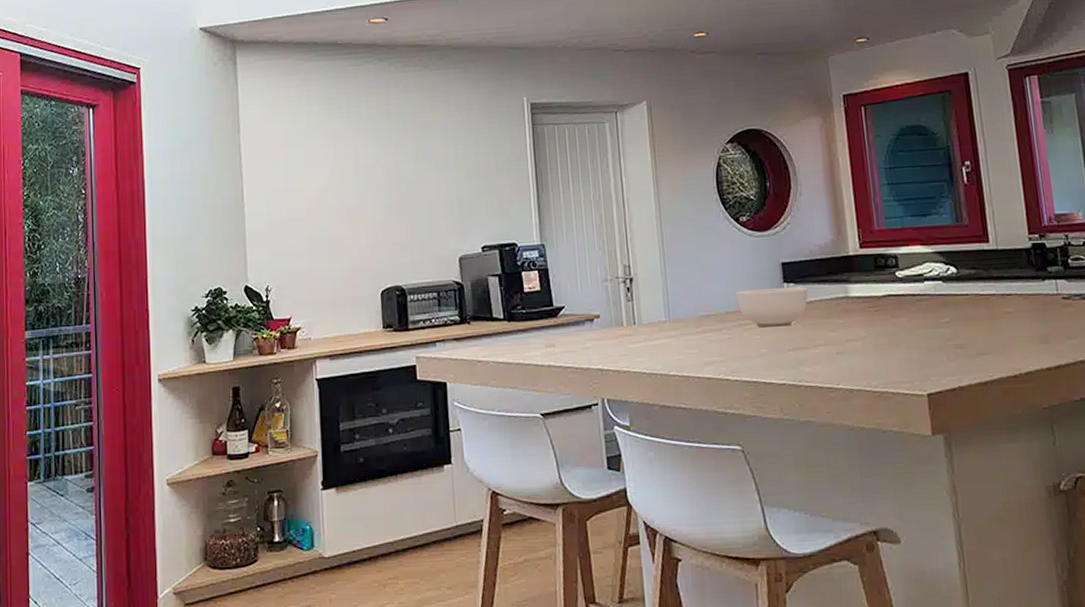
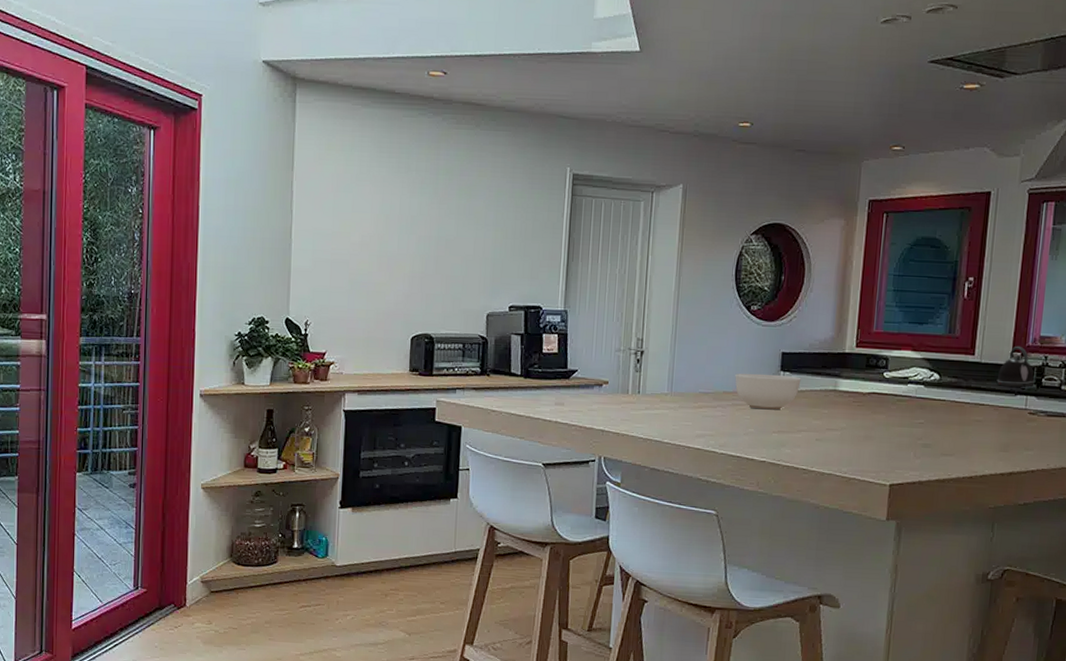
kettle: none [1019,227,1061,272] -> present [996,345,1035,387]

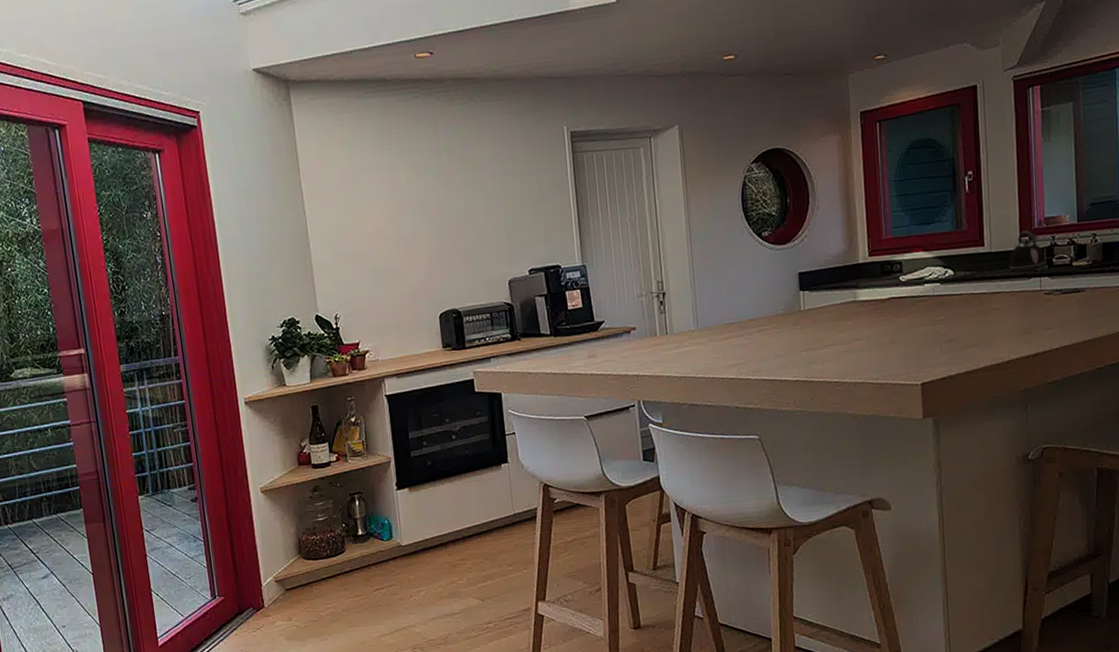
bowl: present [735,373,801,410] -> none [757,294,821,332]

